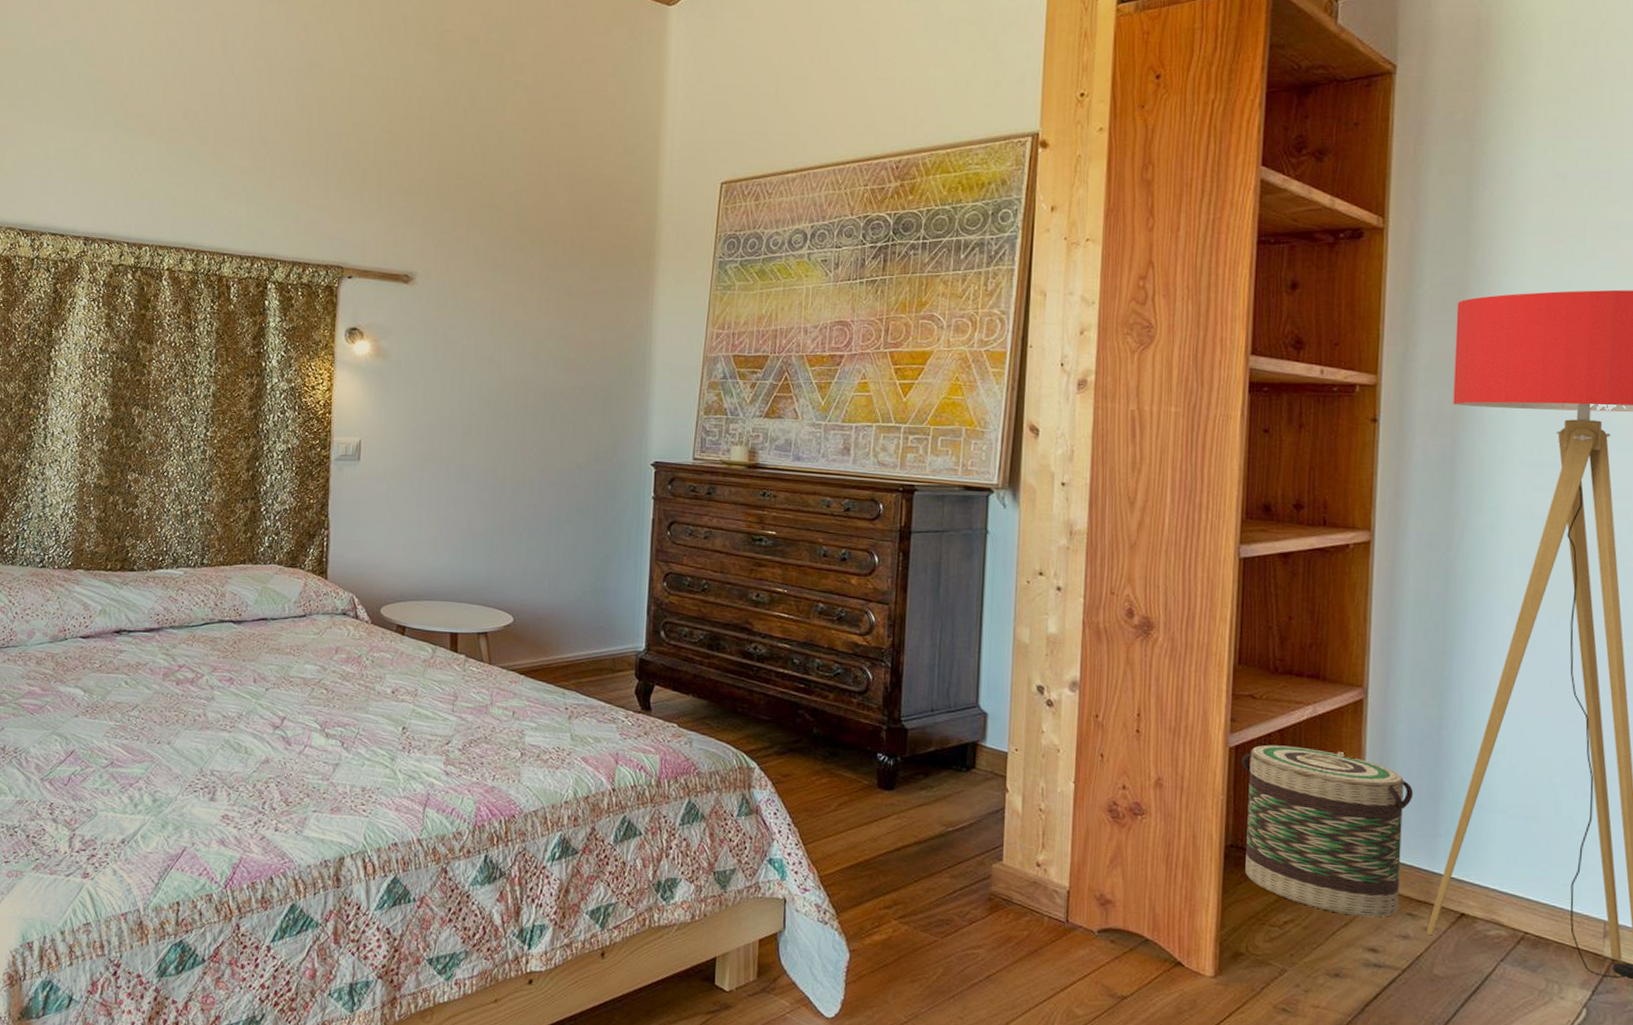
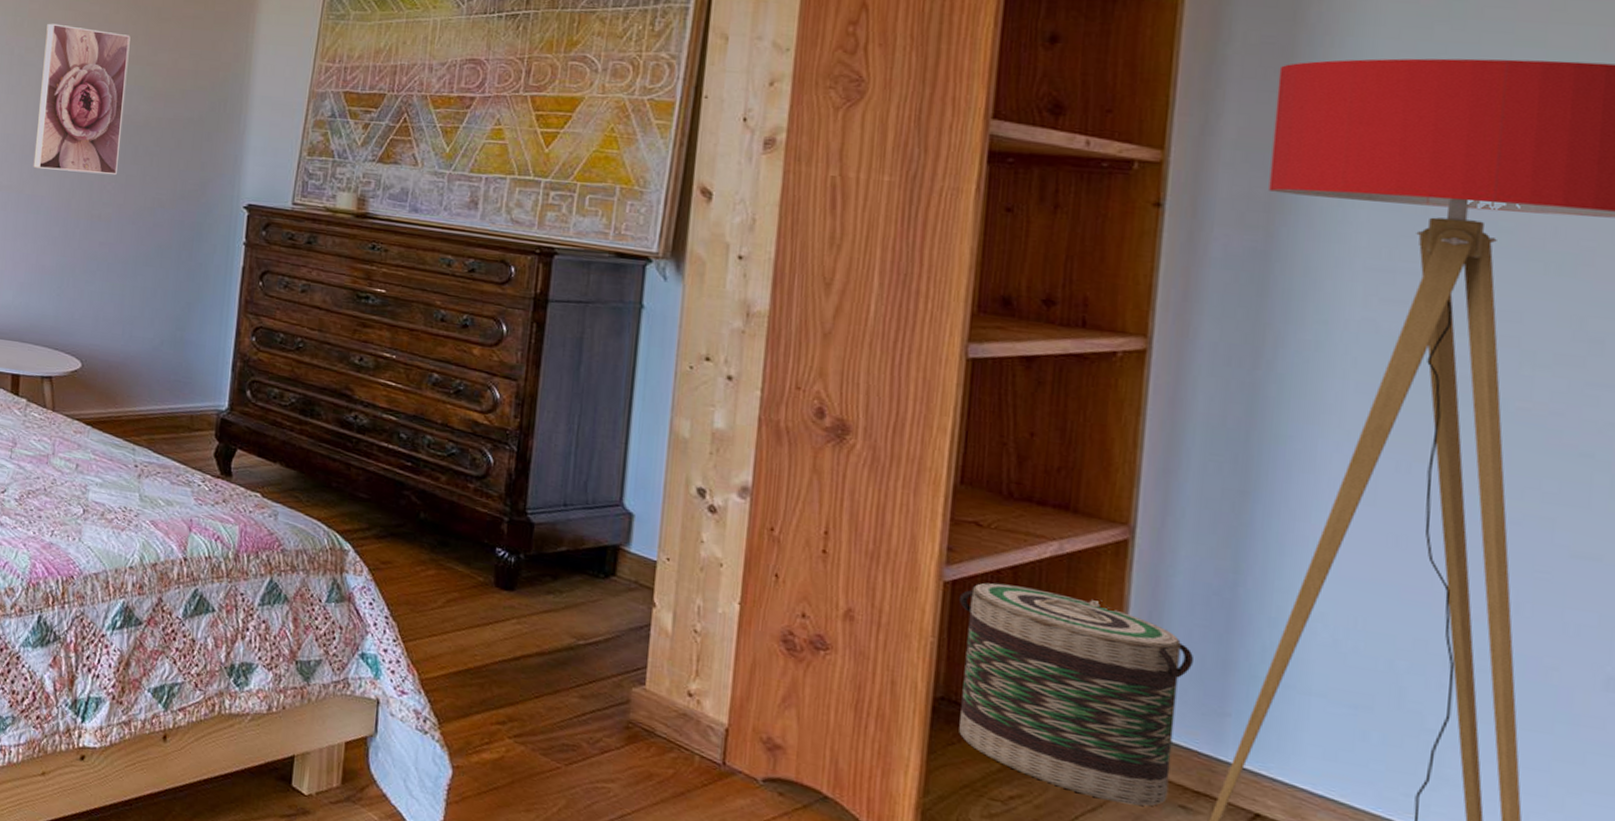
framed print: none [461,303,544,442] -> present [33,23,131,175]

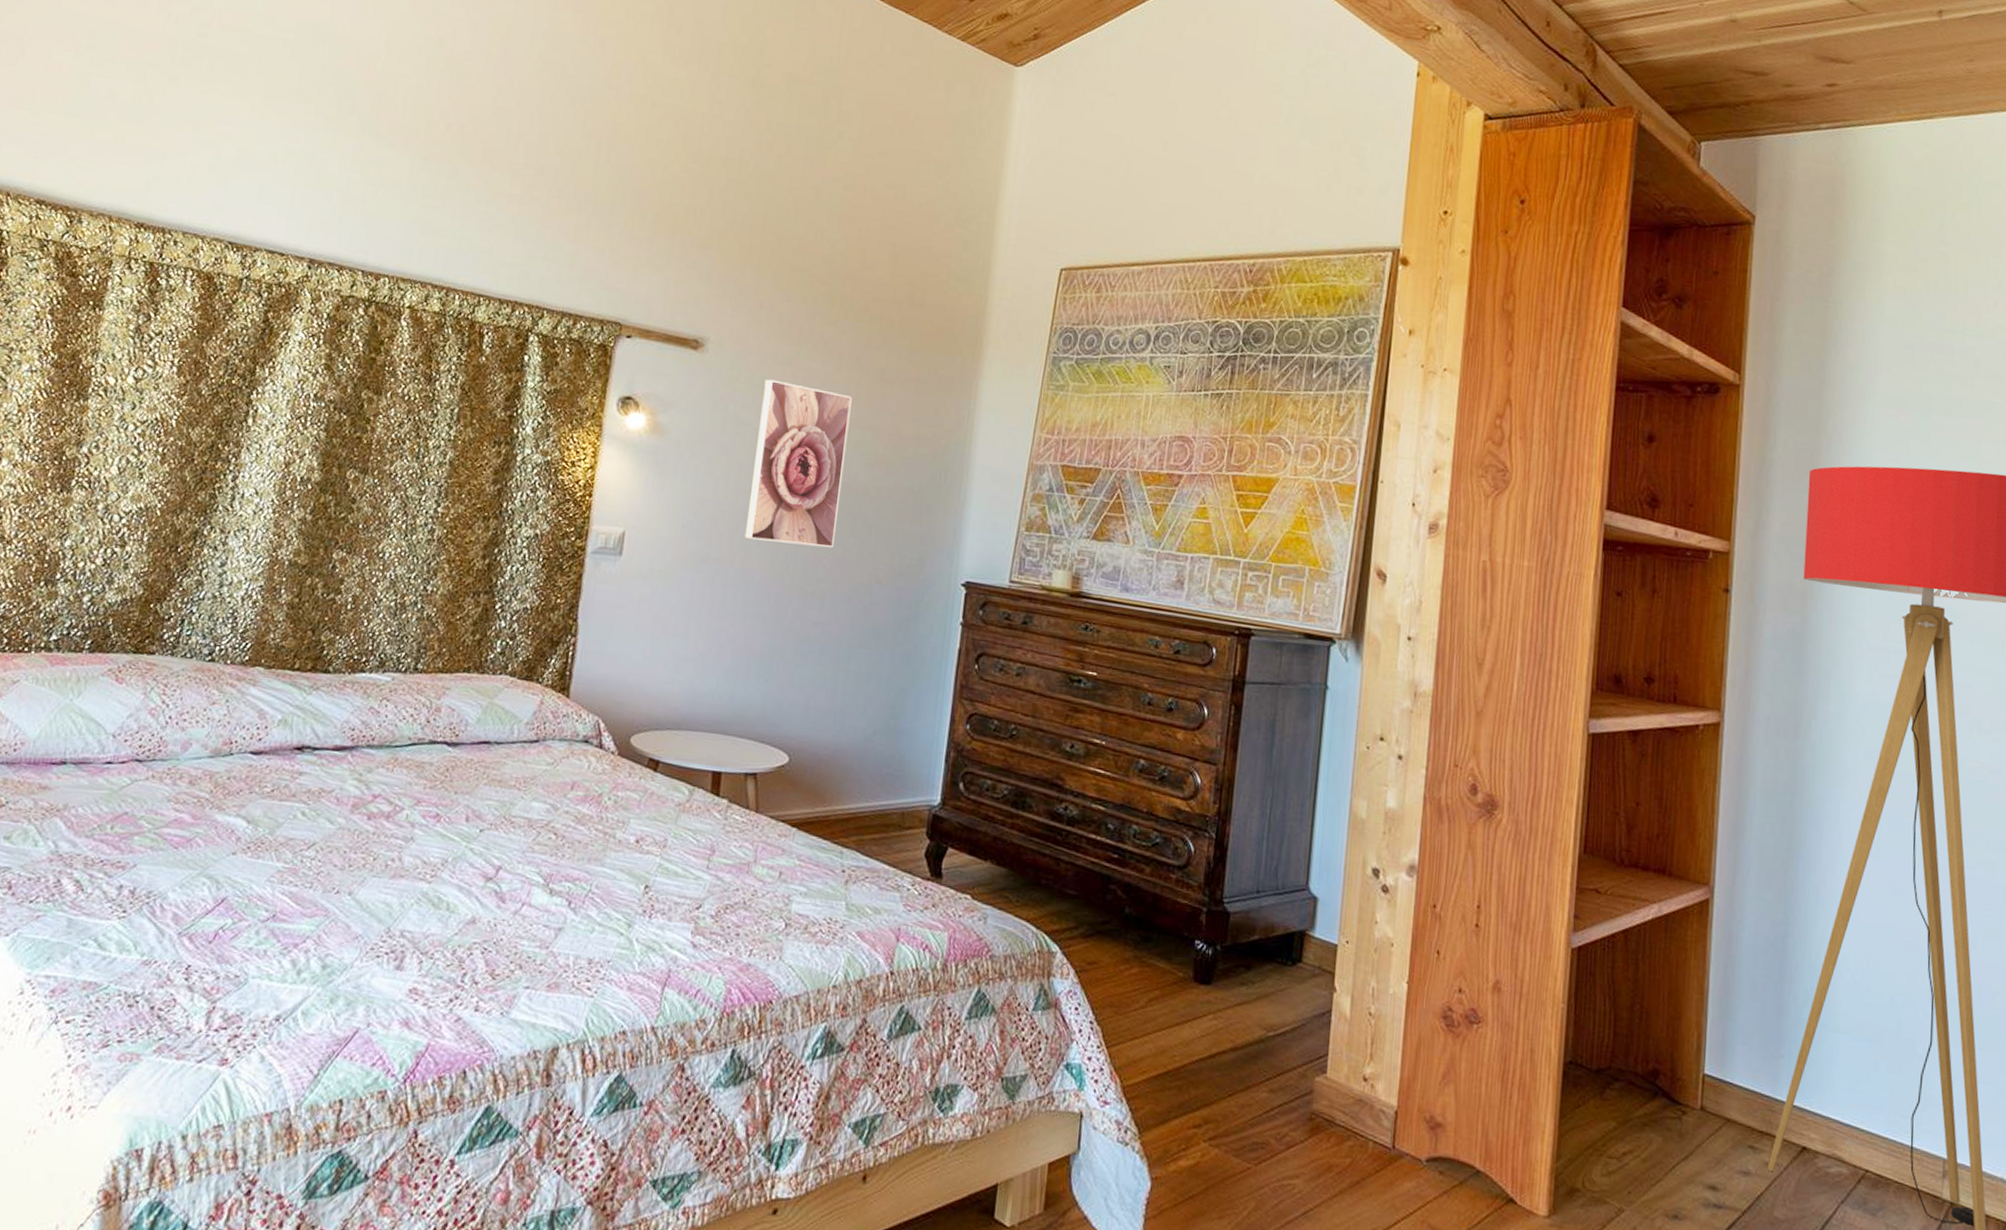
basket: present [958,582,1193,807] -> none [1583,947,1757,1150]

